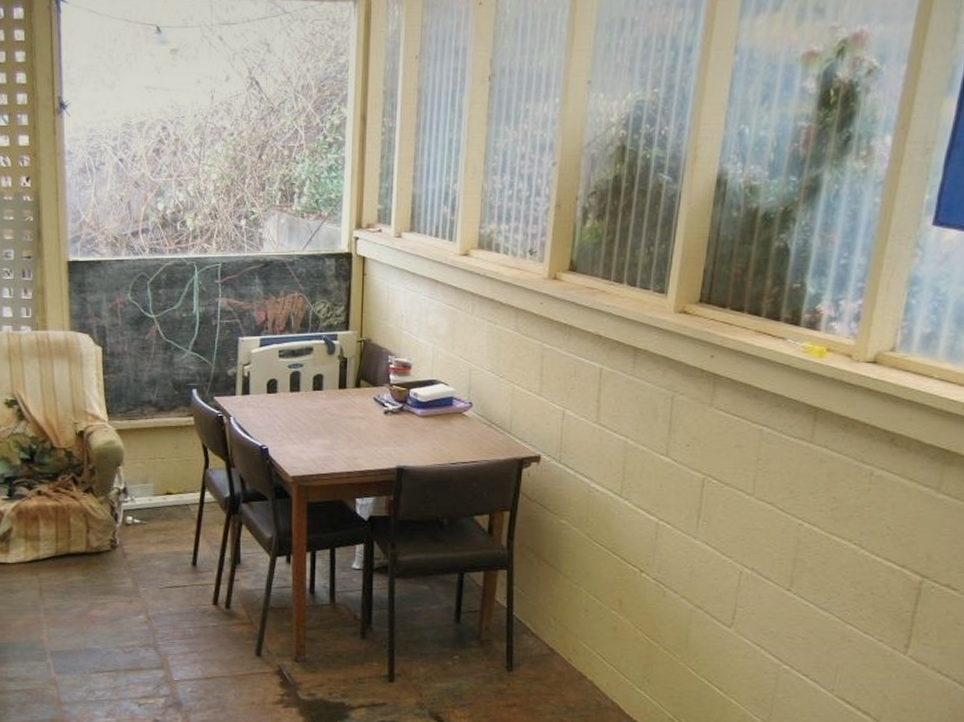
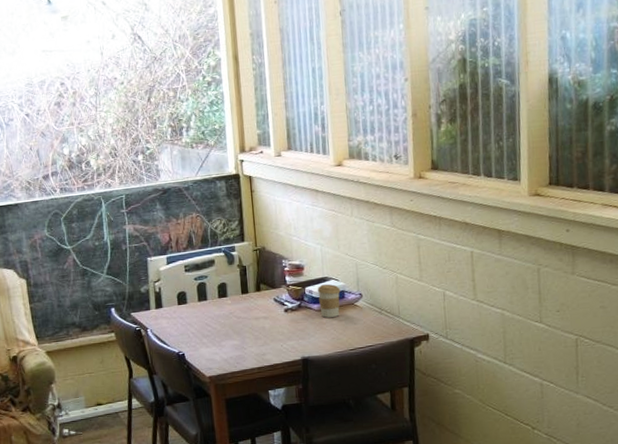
coffee cup: none [423,387,449,425] -> present [317,284,341,318]

